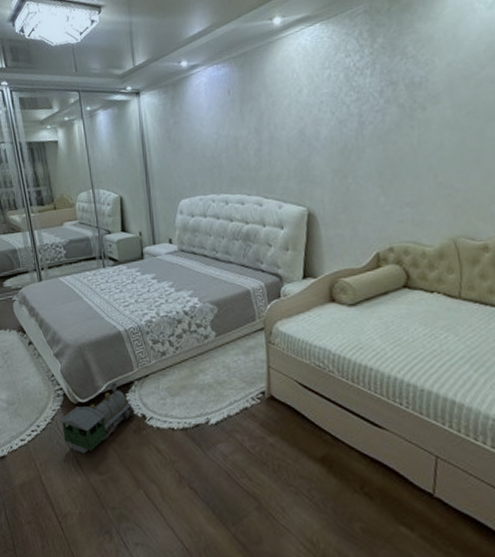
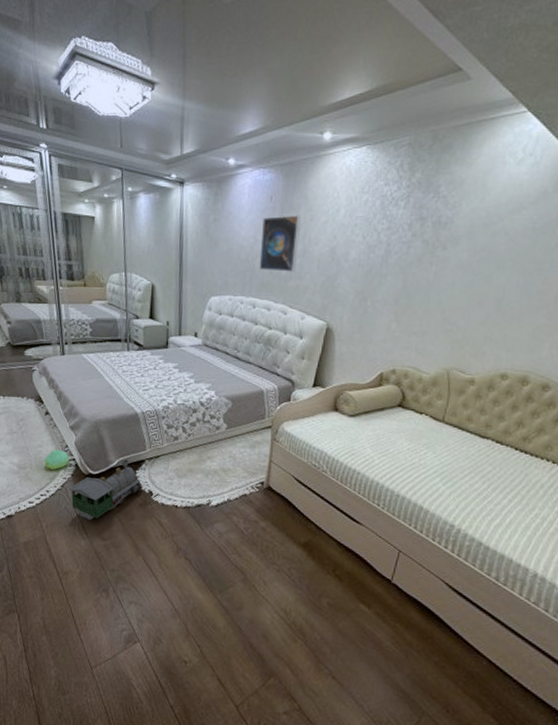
plush toy: none [32,380,57,402] -> present [44,449,70,470]
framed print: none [223,103,265,165] -> present [259,215,300,272]

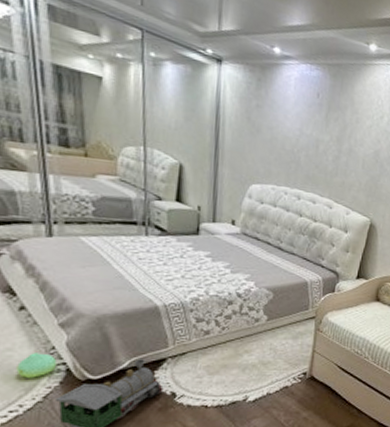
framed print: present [259,215,300,272] -> none [304,112,347,169]

